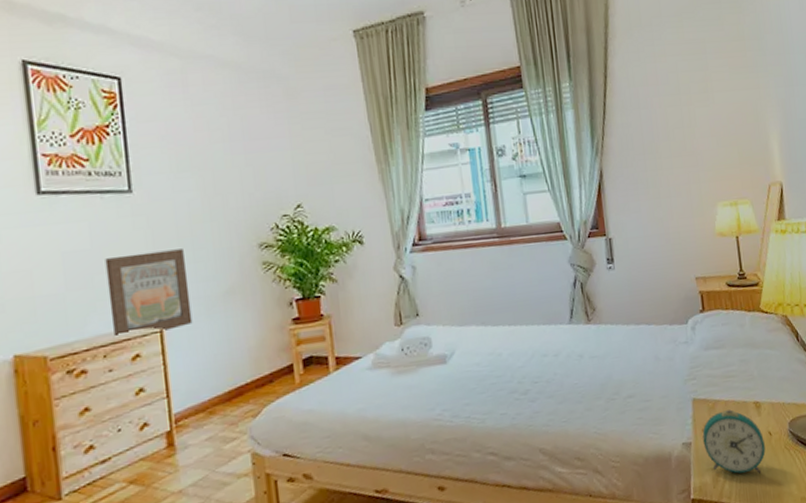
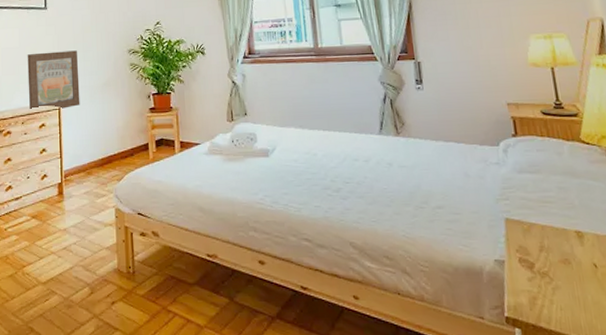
alarm clock: present [702,409,766,474] -> none [516,235,591,305]

